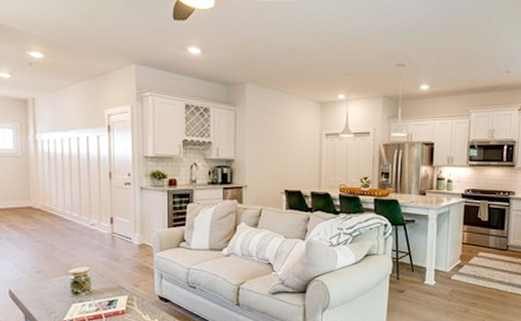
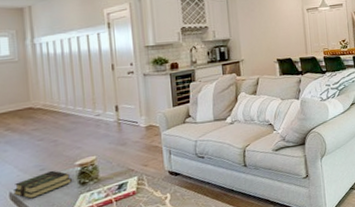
book: none [11,274,65,299] -> present [12,170,72,199]

